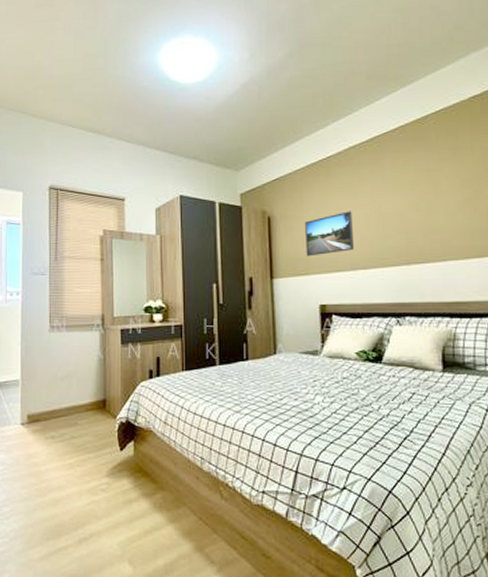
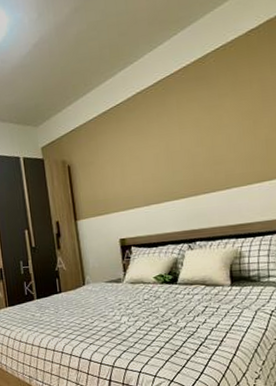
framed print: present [305,211,355,257] -> none [101,152,148,198]

